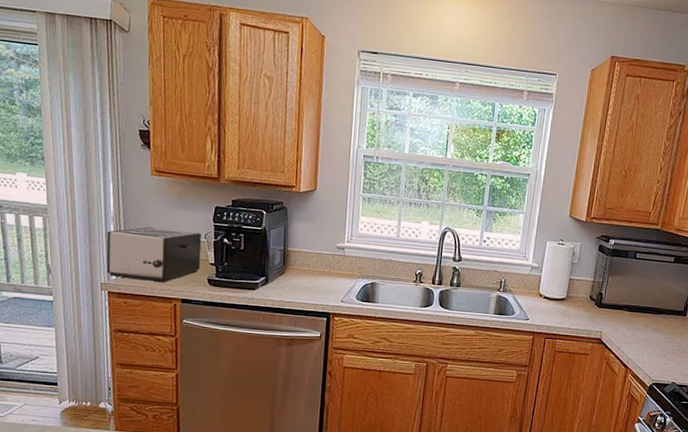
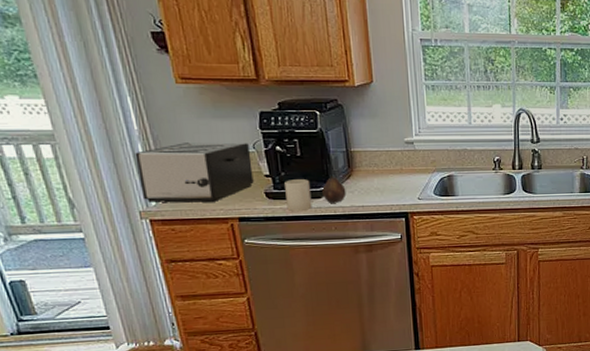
mug: none [224,270,248,301] -> present [283,179,313,212]
fruit: none [256,271,278,296] -> present [321,176,346,203]

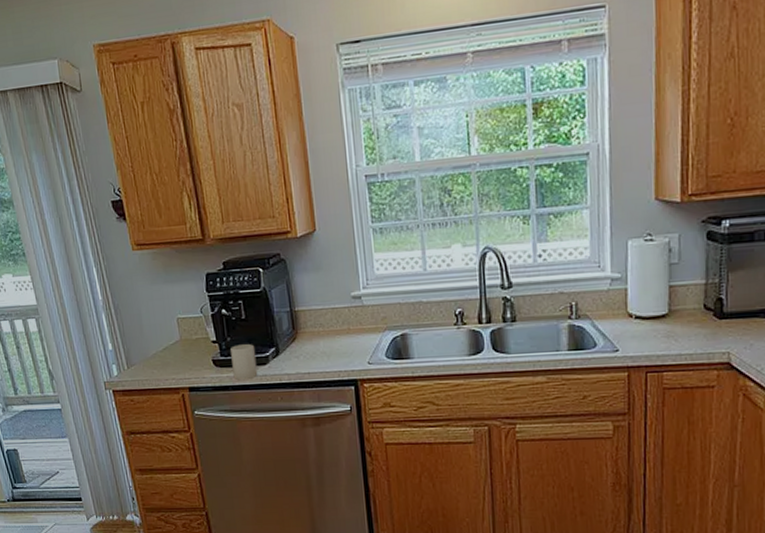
toaster: present [135,142,254,204] -> none [100,308,202,374]
fruit: present [321,176,346,203] -> none [266,339,292,370]

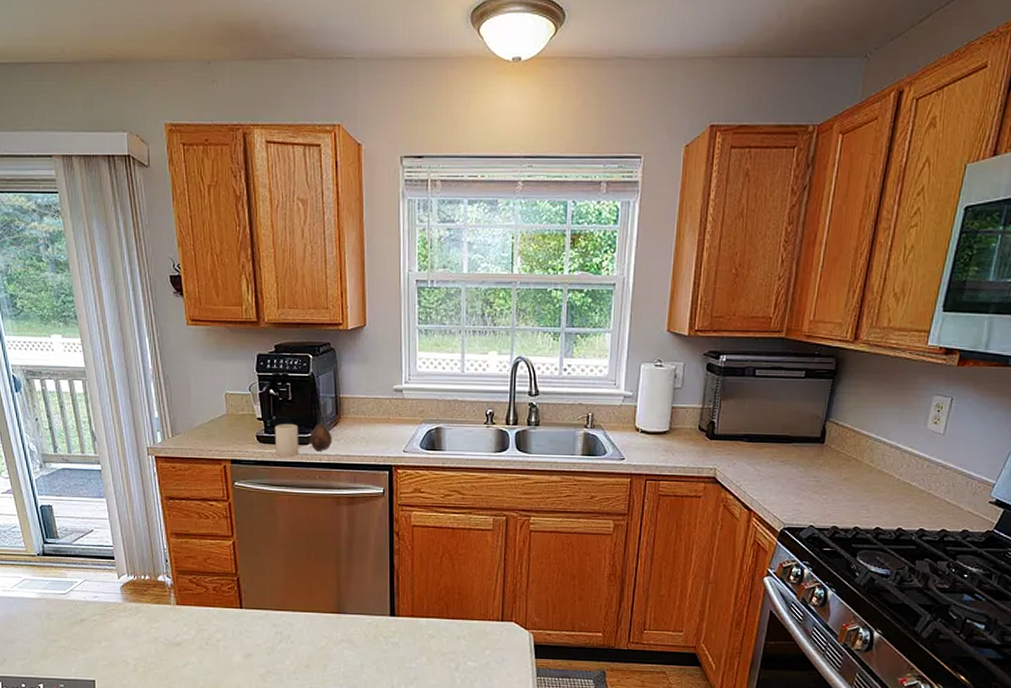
fruit: none [266,339,292,370] -> present [308,422,332,451]

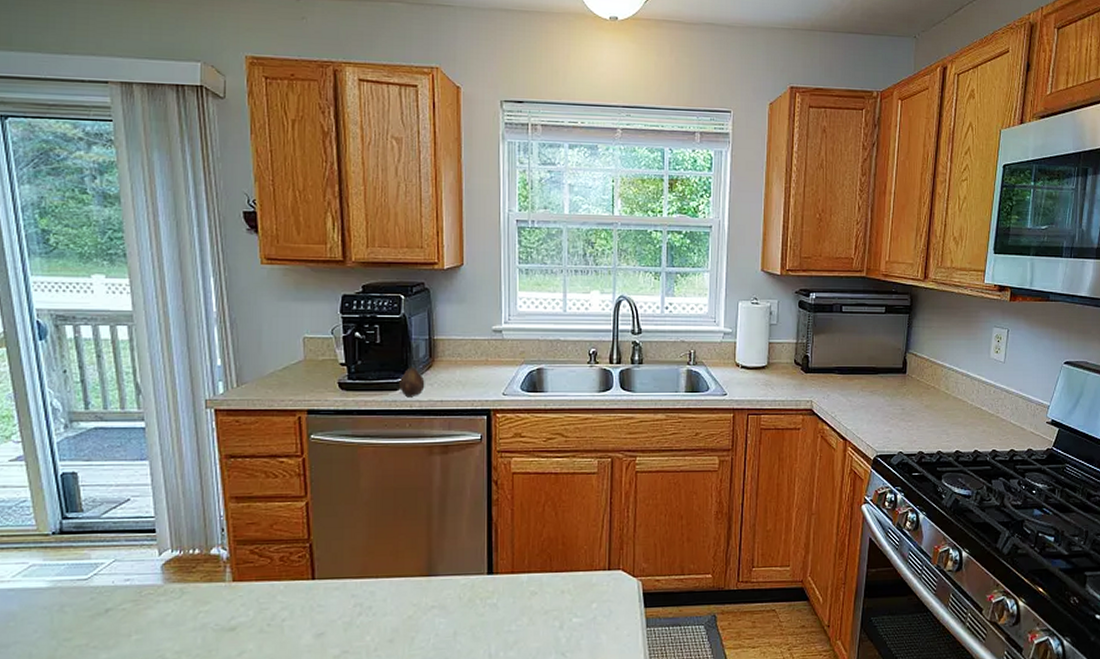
mug: present [274,424,299,458] -> none [359,369,388,405]

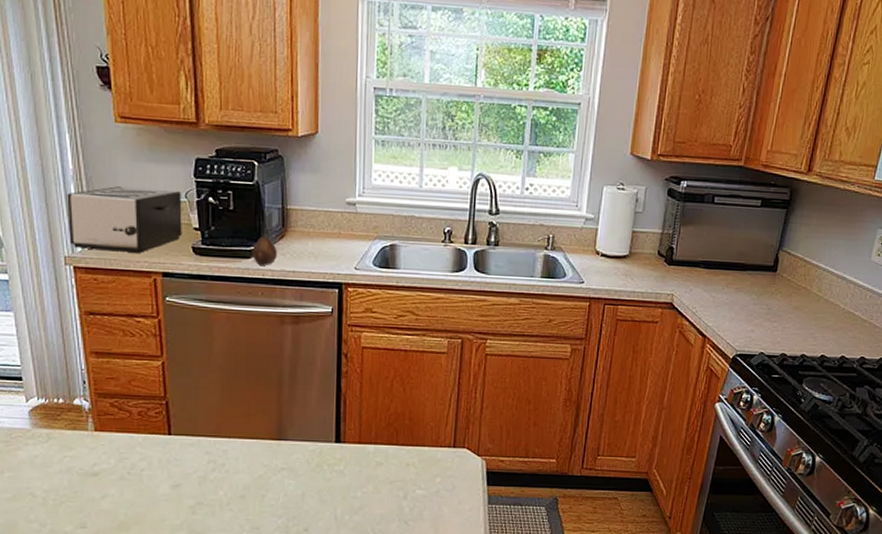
toaster: none [209,326,328,392] -> present [67,186,182,253]

